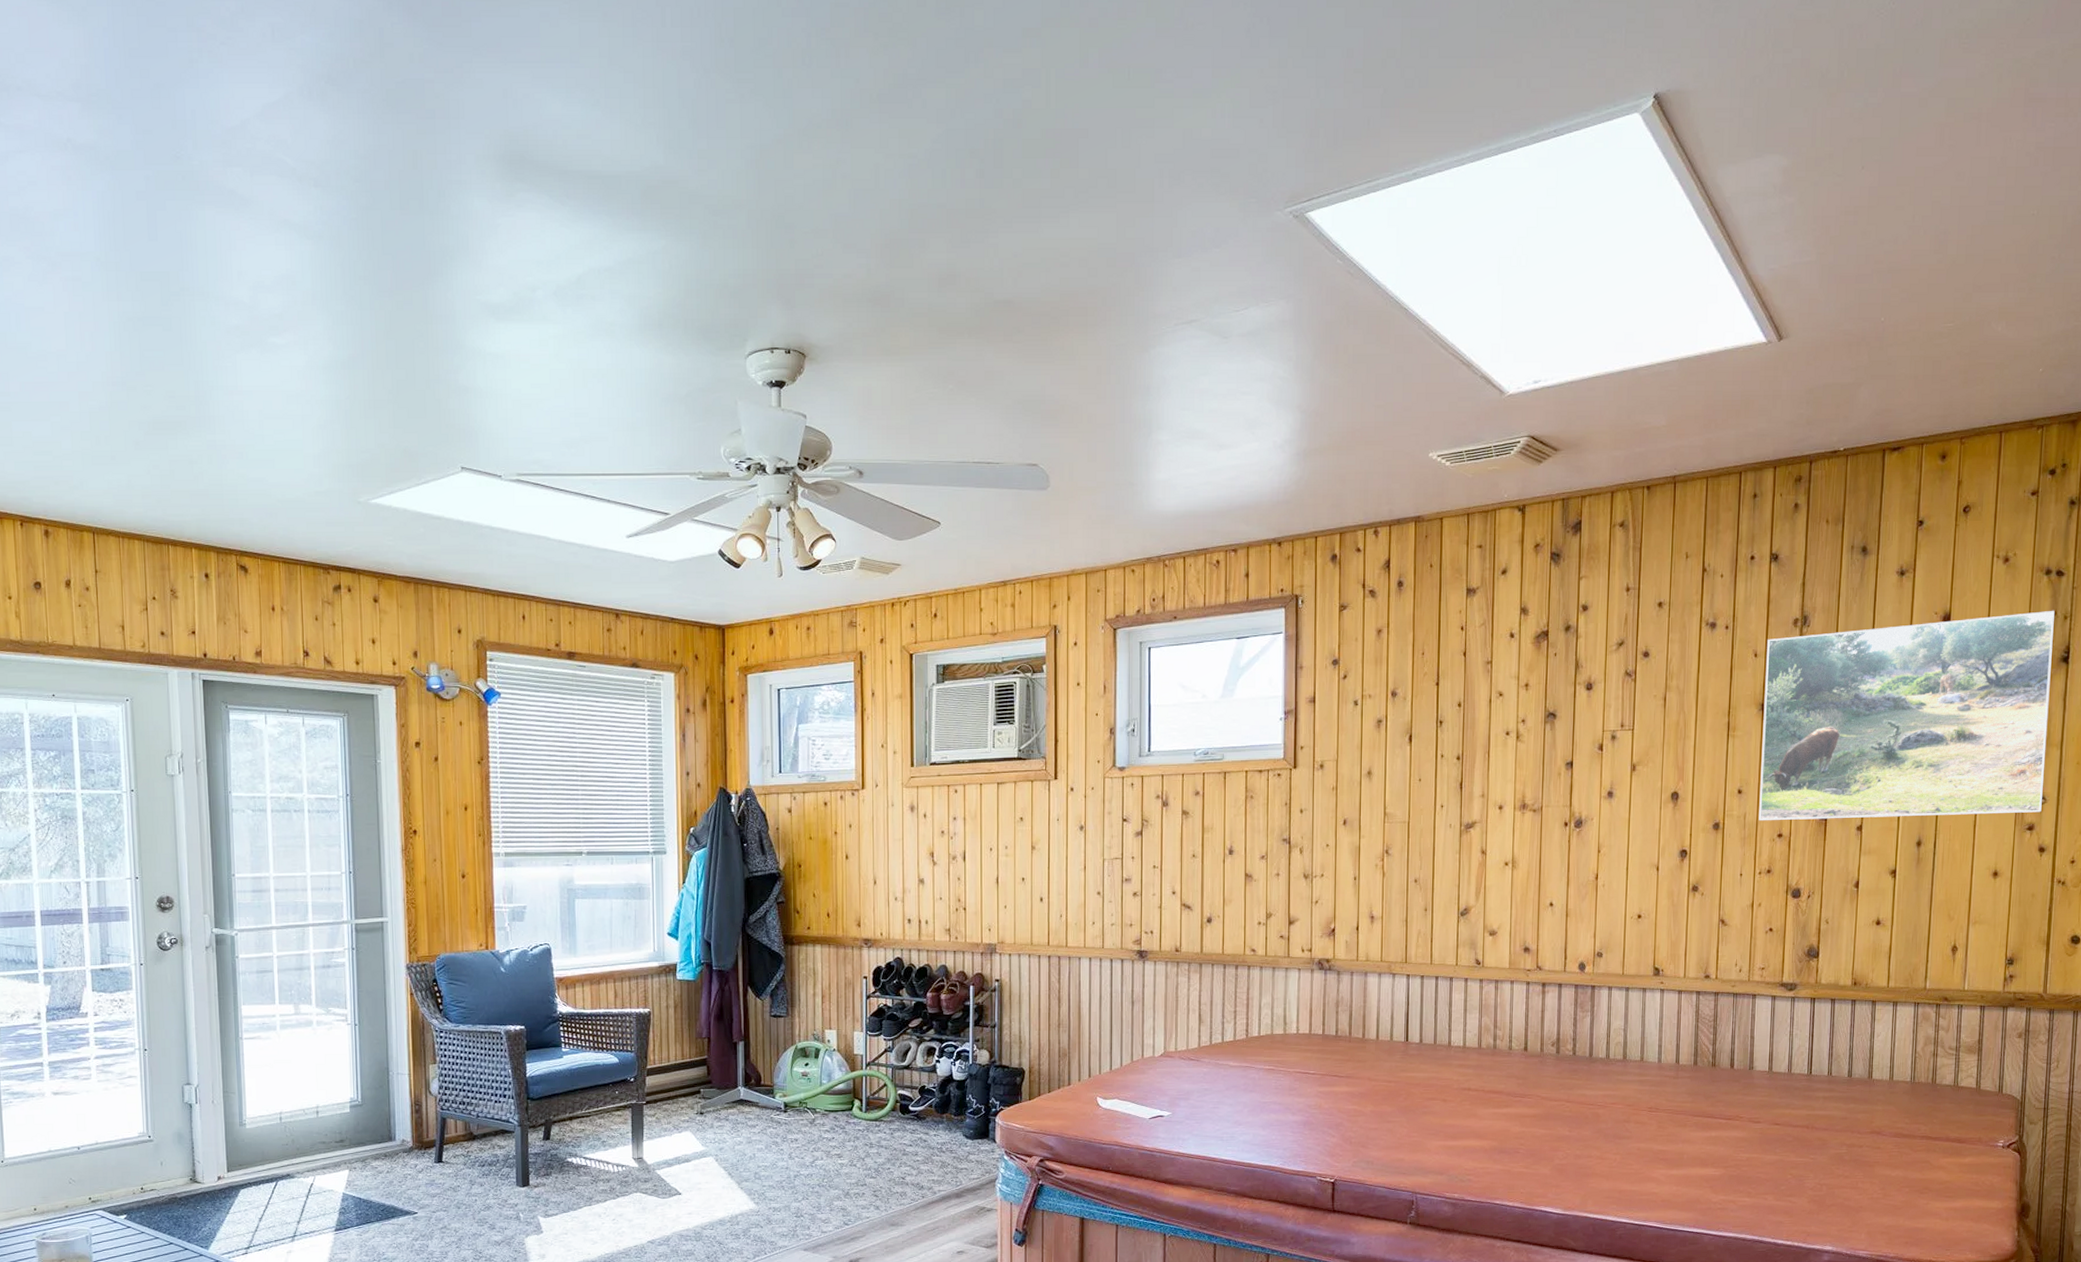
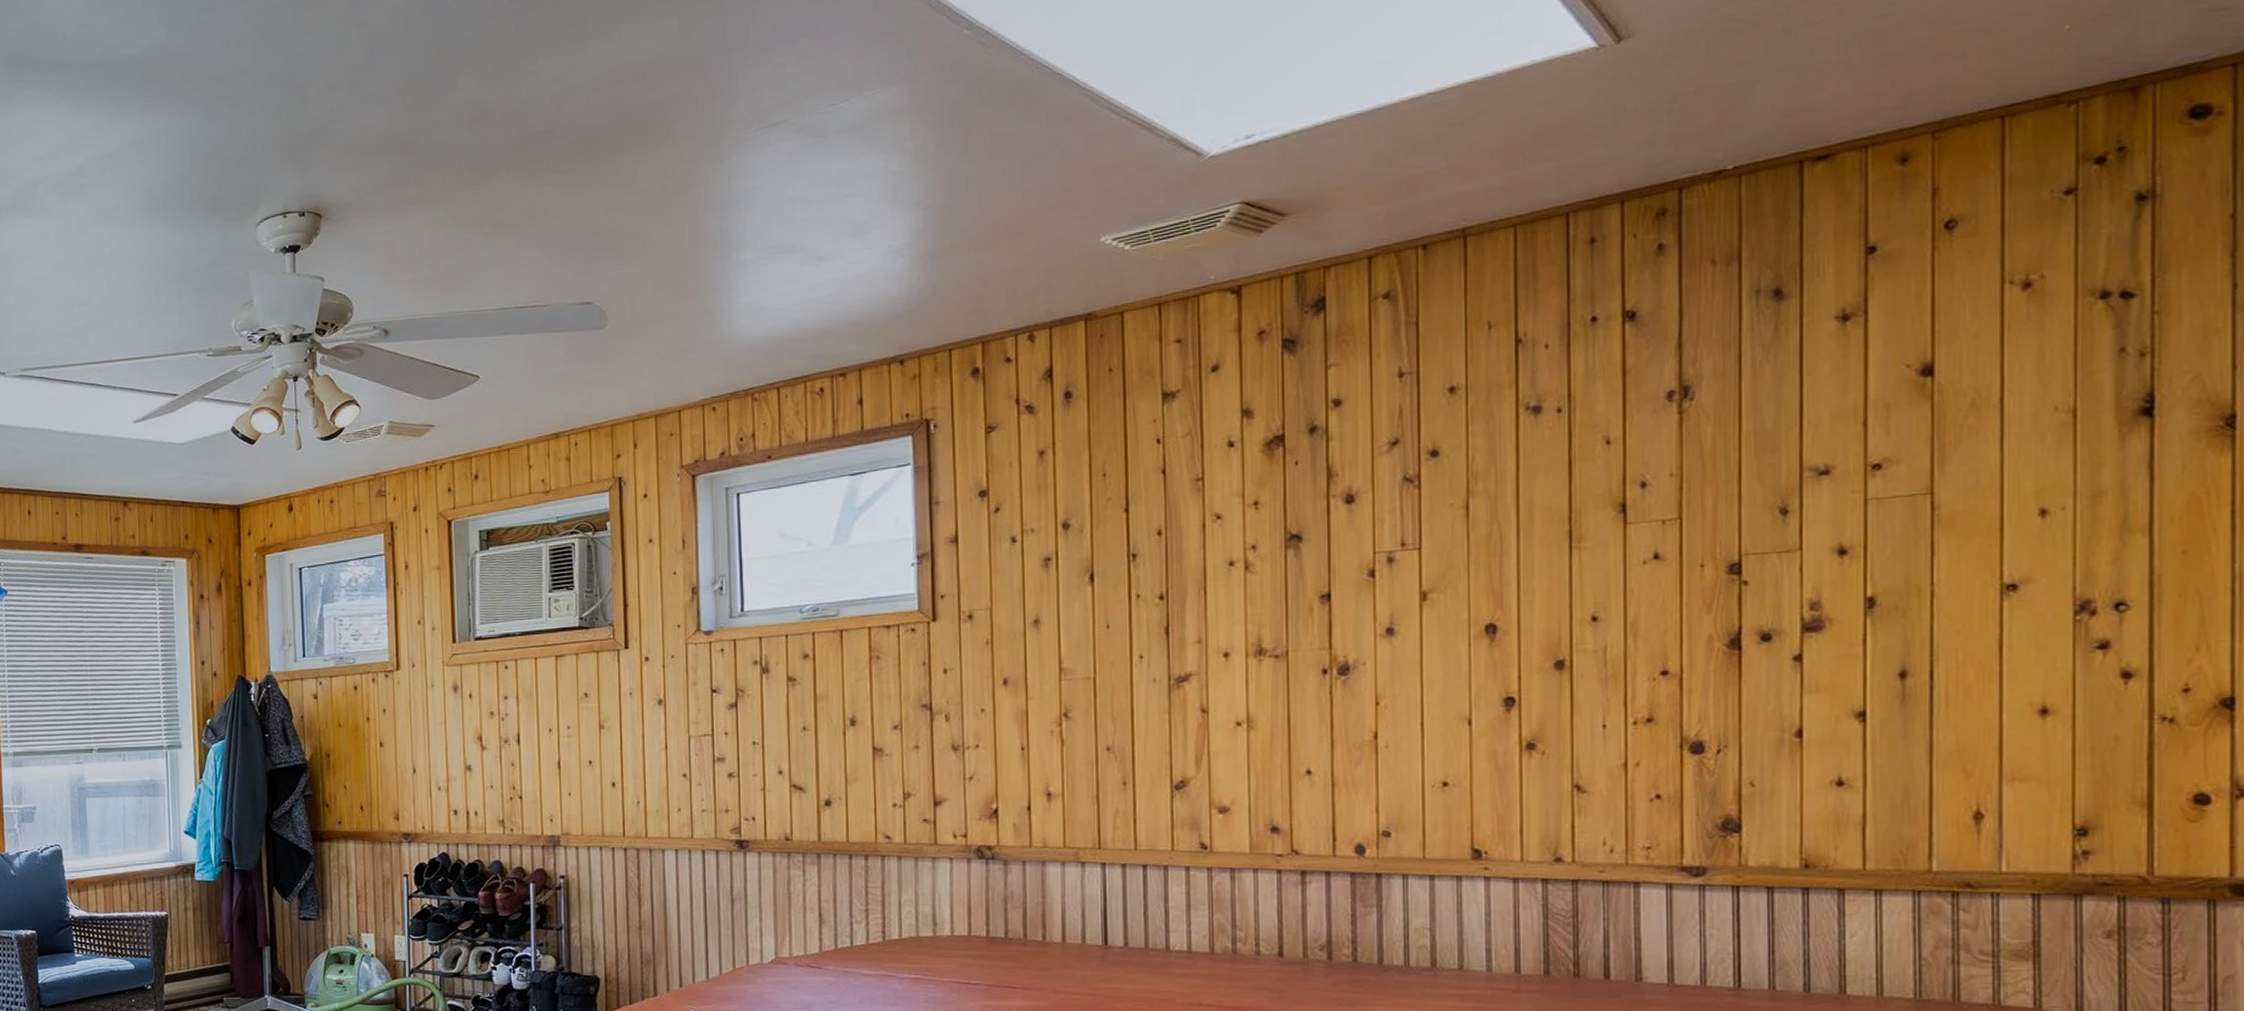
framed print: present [1759,610,2055,821] -> none [1625,345,2123,656]

